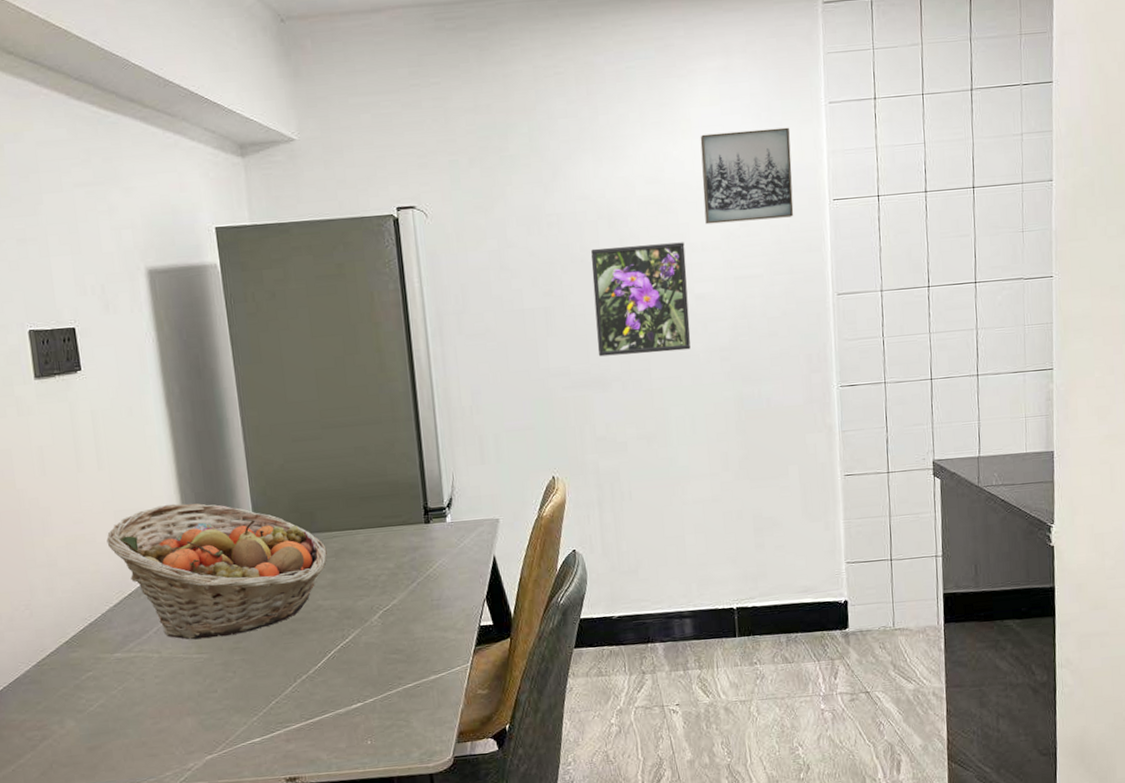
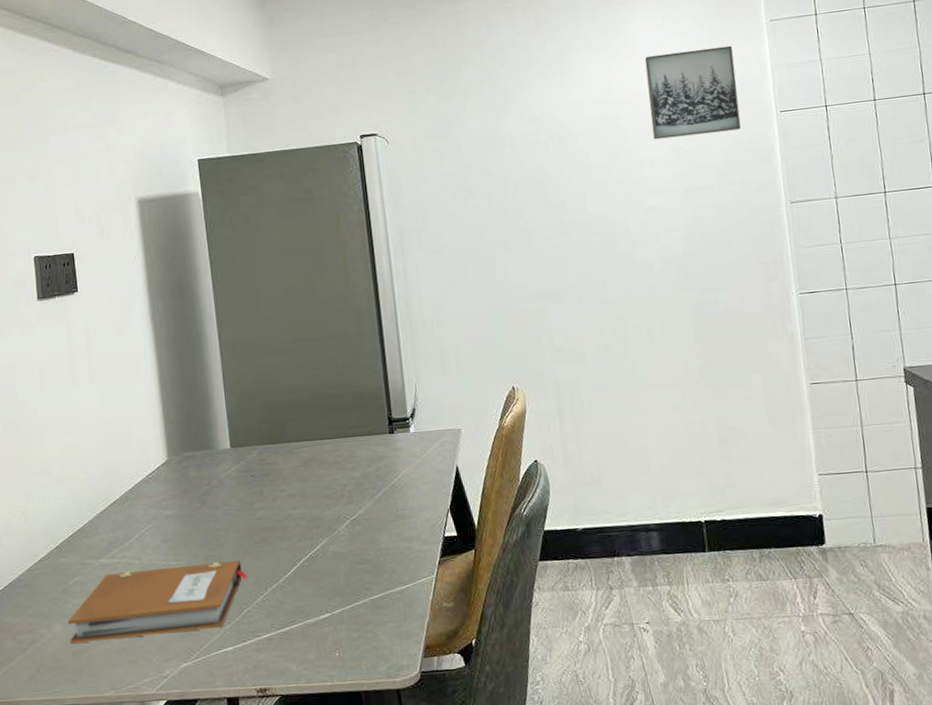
notebook: none [81,652,276,739] -> present [67,560,248,643]
fruit basket: present [106,503,327,640] -> none [95,414,297,547]
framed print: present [591,242,691,357] -> none [543,157,645,269]

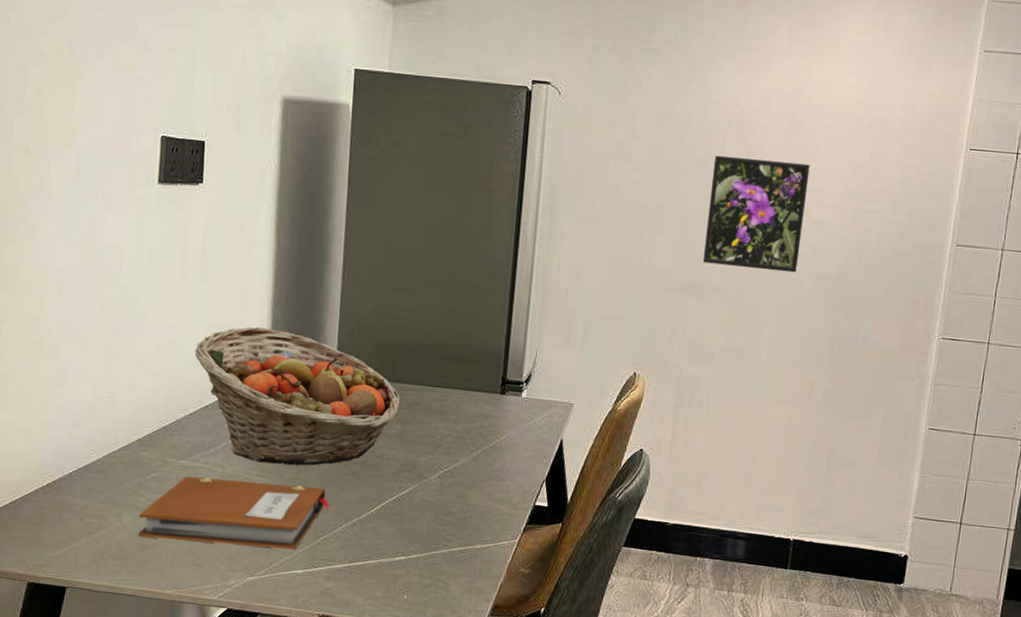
fruit basket: none [95,414,297,547] -> present [195,326,401,466]
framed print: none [543,157,645,269] -> present [702,155,810,273]
wall art: present [644,45,742,140] -> none [835,61,938,159]

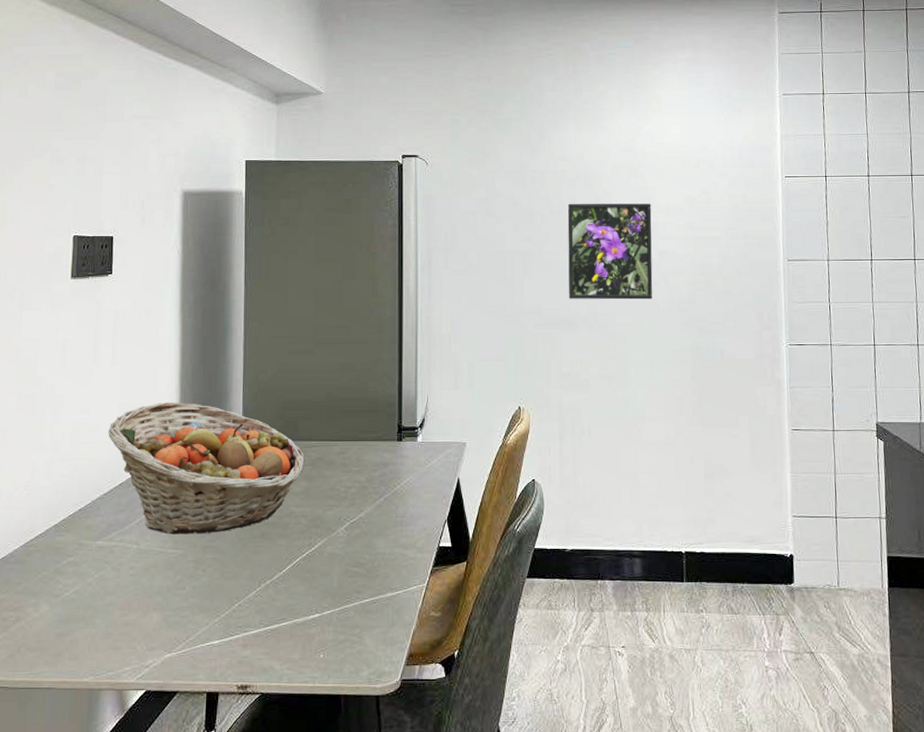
notebook: present [138,476,330,550] -> none [55,553,243,625]

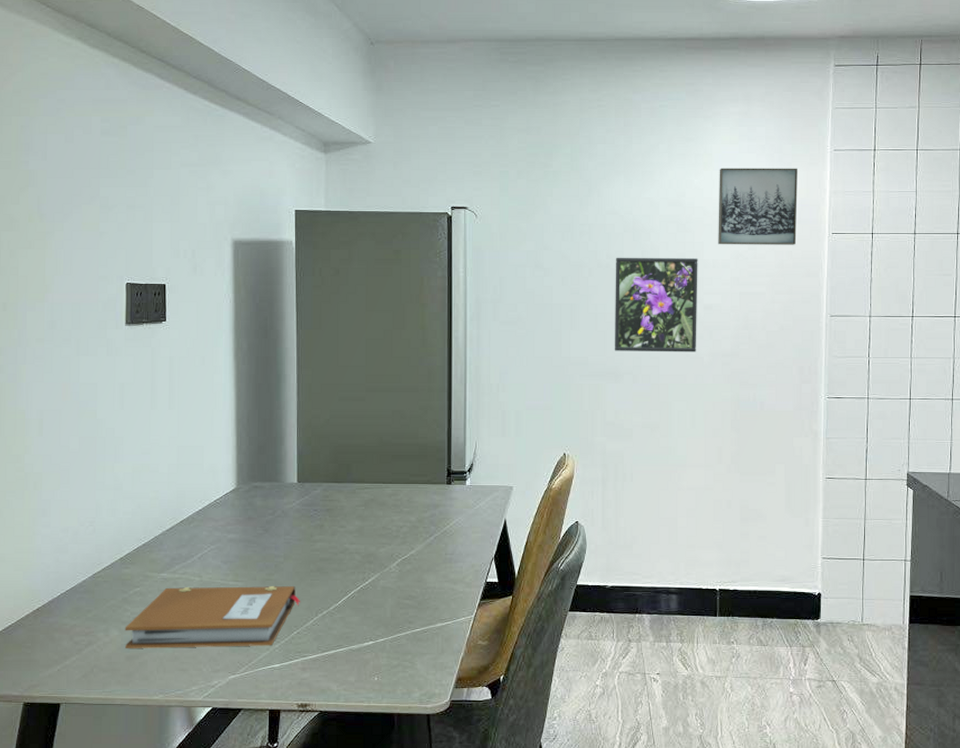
notebook: none [55,553,243,625] -> present [124,585,301,648]
fruit basket: present [108,401,305,535] -> none [168,445,358,568]
wall art: none [669,112,750,190] -> present [718,168,798,245]

